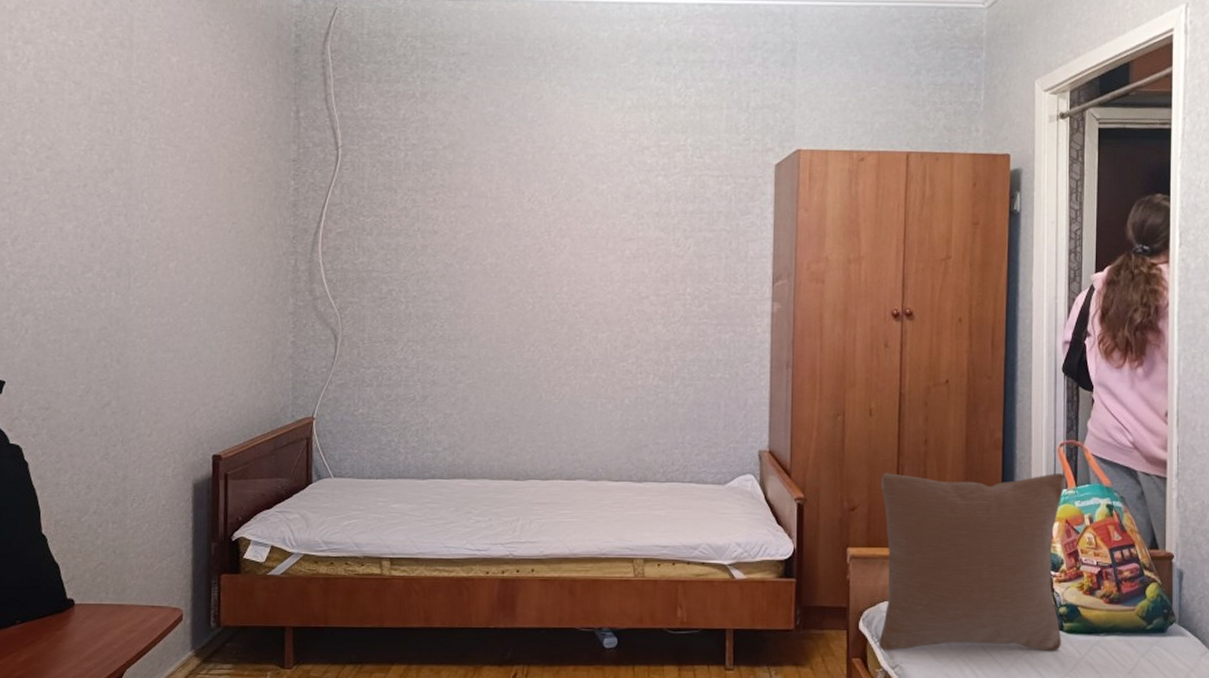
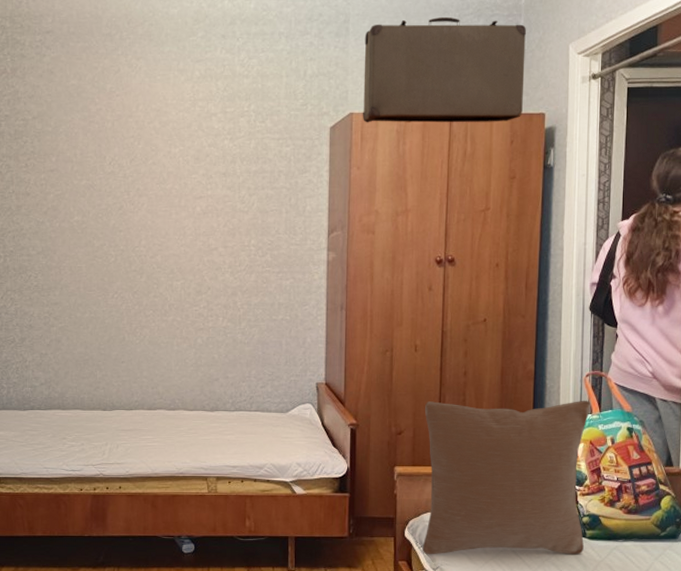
suitcase: none [810,47,989,163] -> present [362,16,527,123]

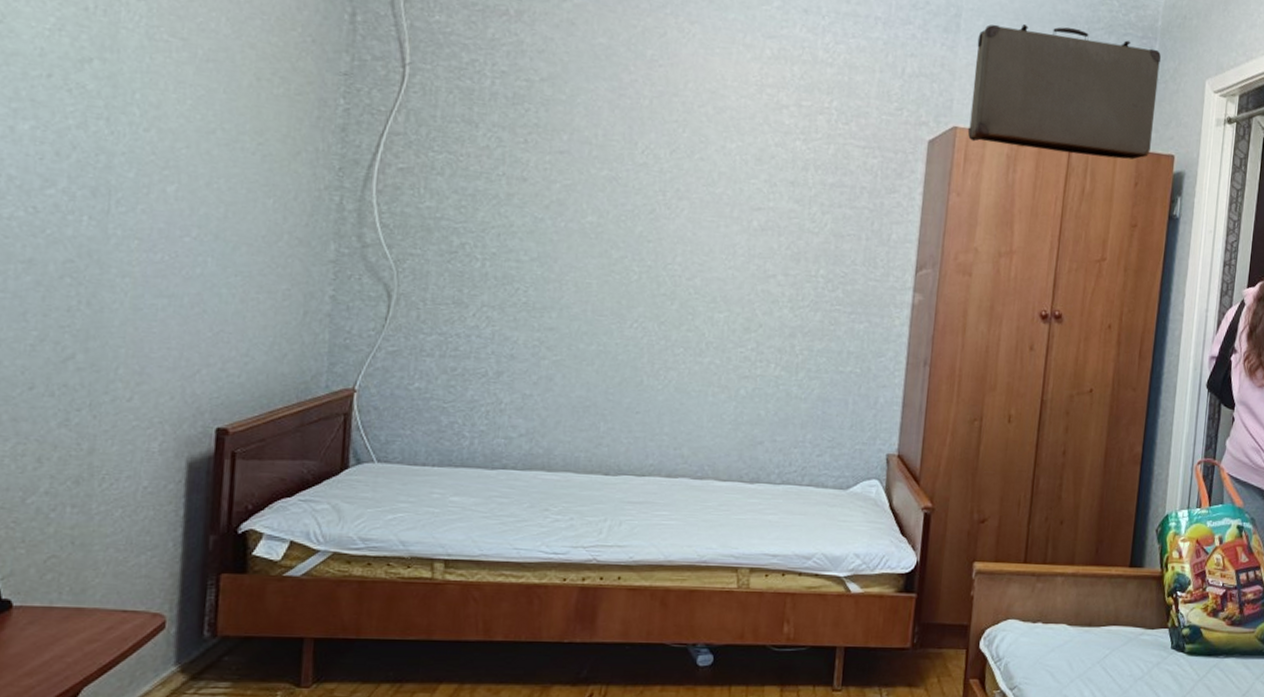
pillow: present [422,400,590,555] -> none [998,484,1200,673]

